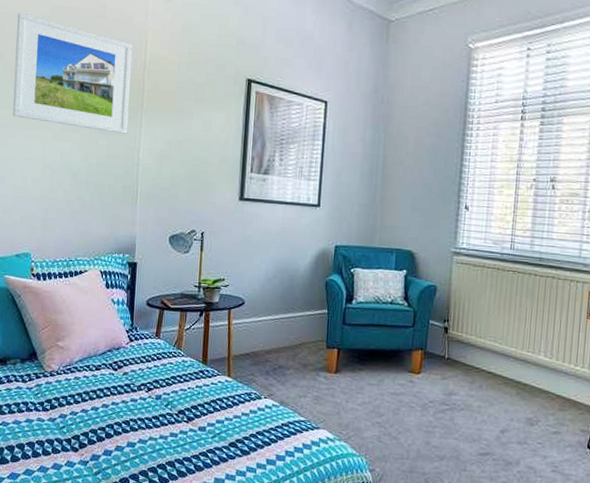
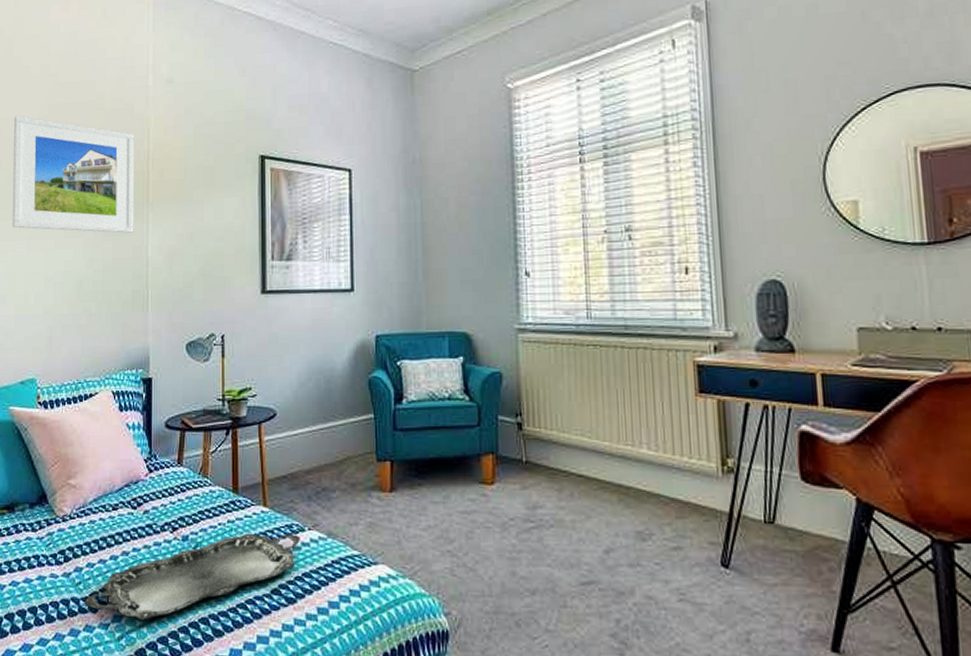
serving tray: none [67,397,256,460] -> present [84,533,300,620]

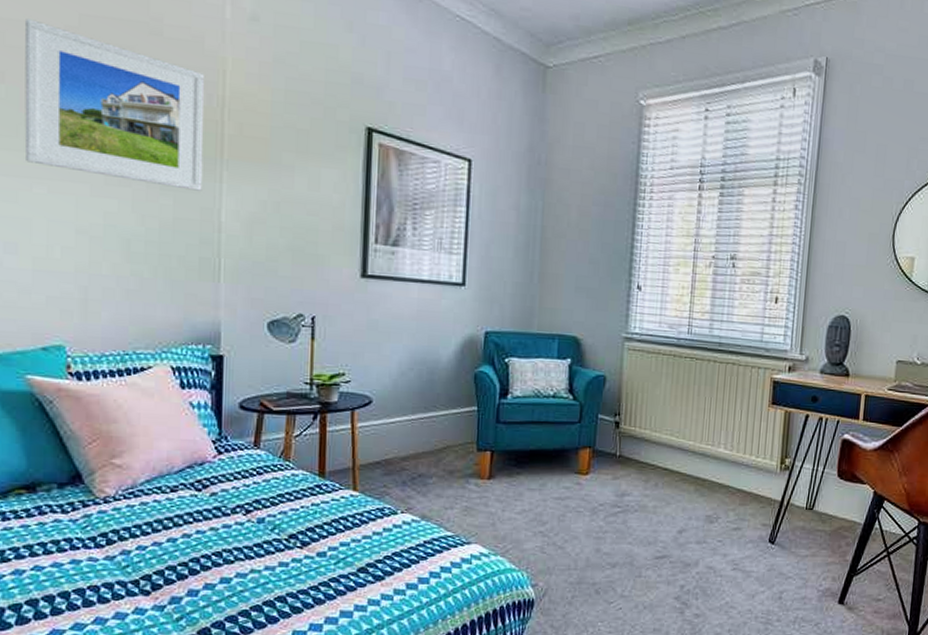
serving tray: present [84,533,300,620] -> none [133,515,391,601]

